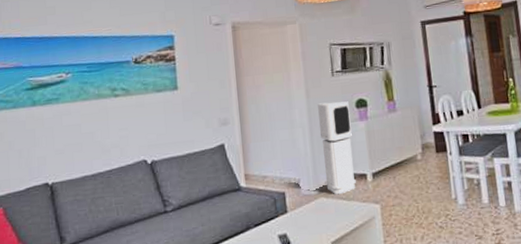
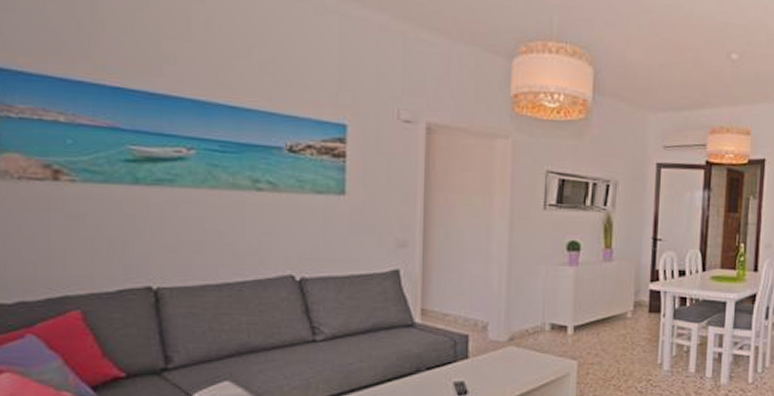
air purifier: present [318,101,357,195] -> none [517,238,560,345]

